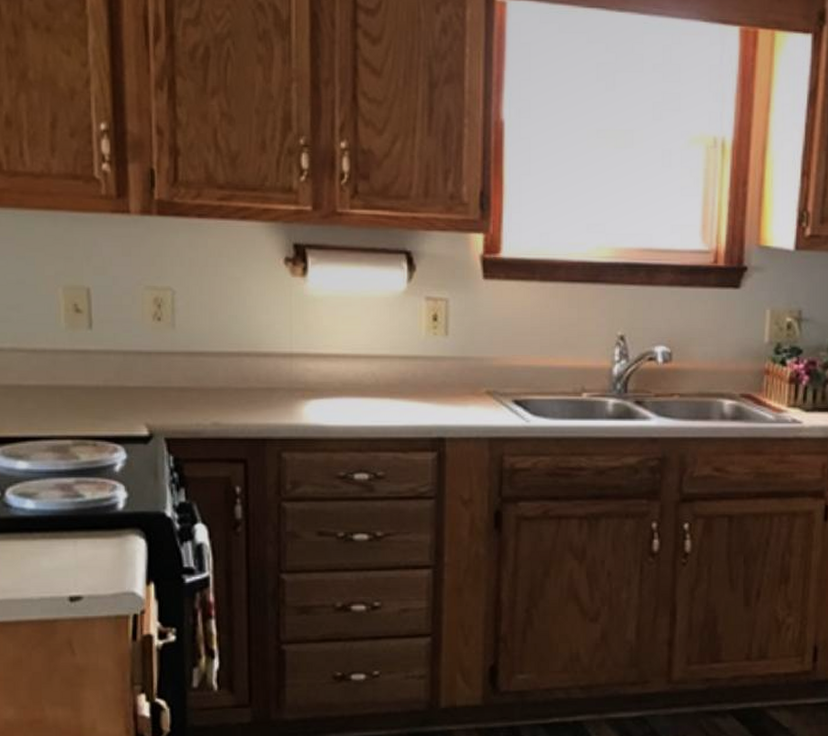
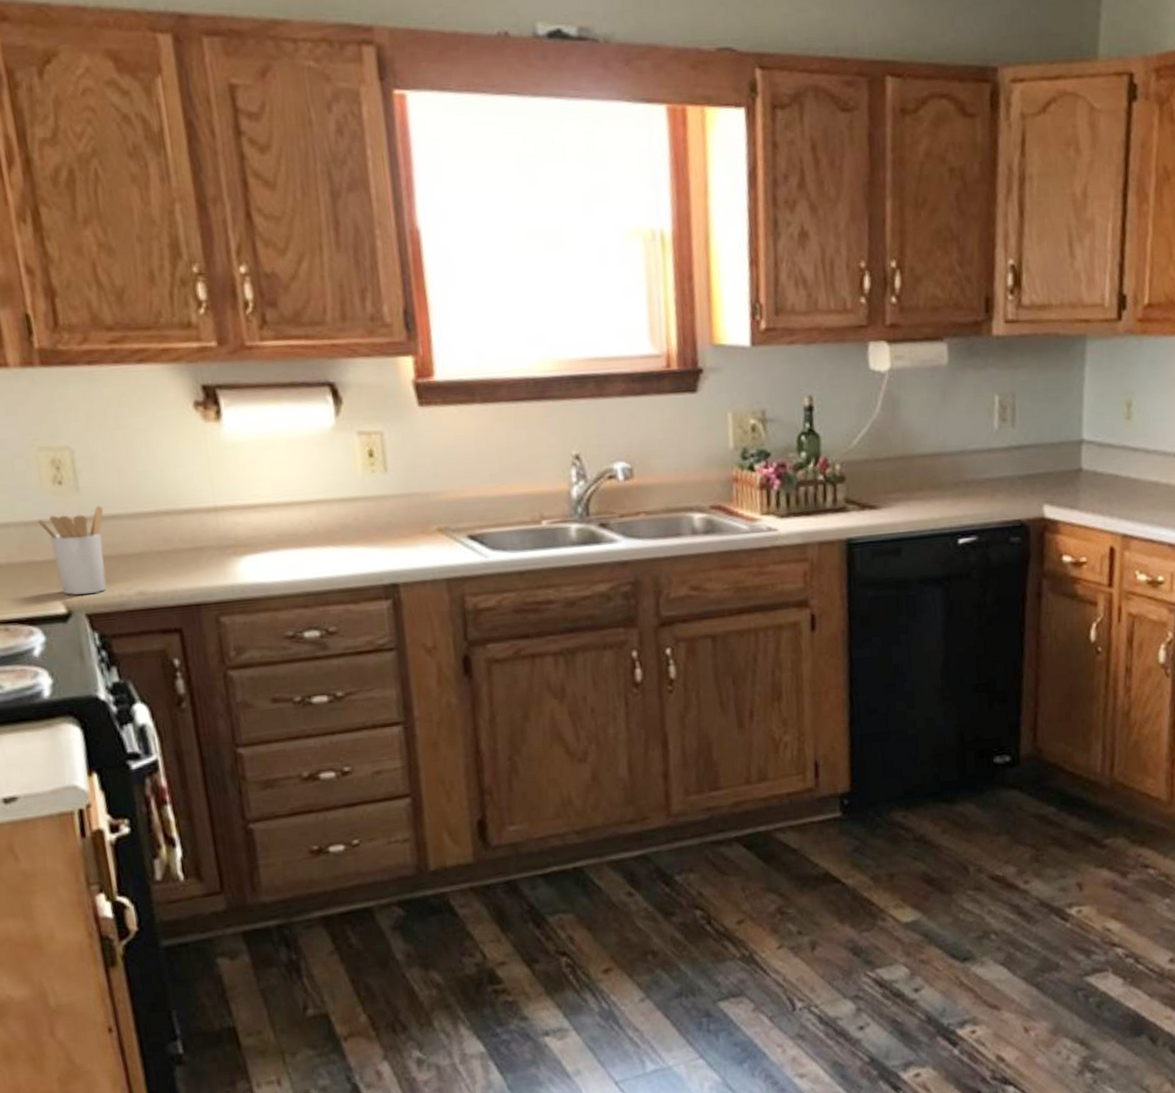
utensil holder: none [135,342,193,421] -> present [37,505,107,595]

